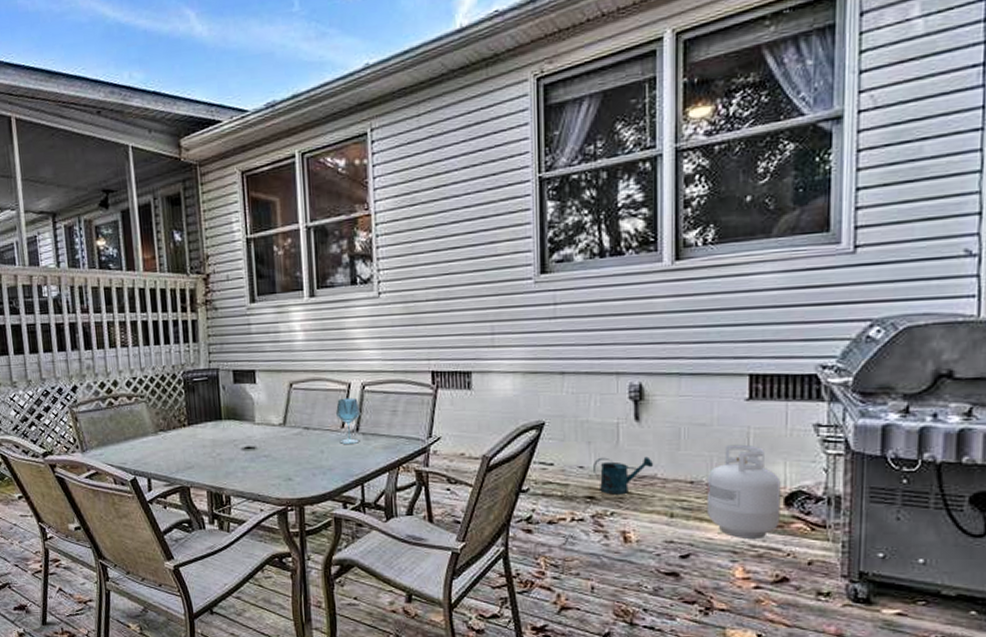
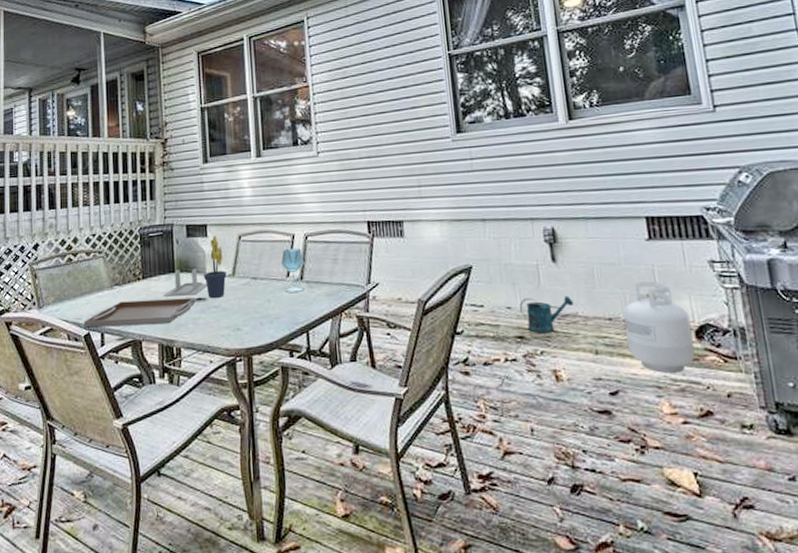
serving tray: none [130,446,245,472] -> present [84,297,196,327]
napkin holder: none [210,416,257,444] -> present [163,269,207,297]
potted flower: none [252,381,277,447] -> present [203,235,227,298]

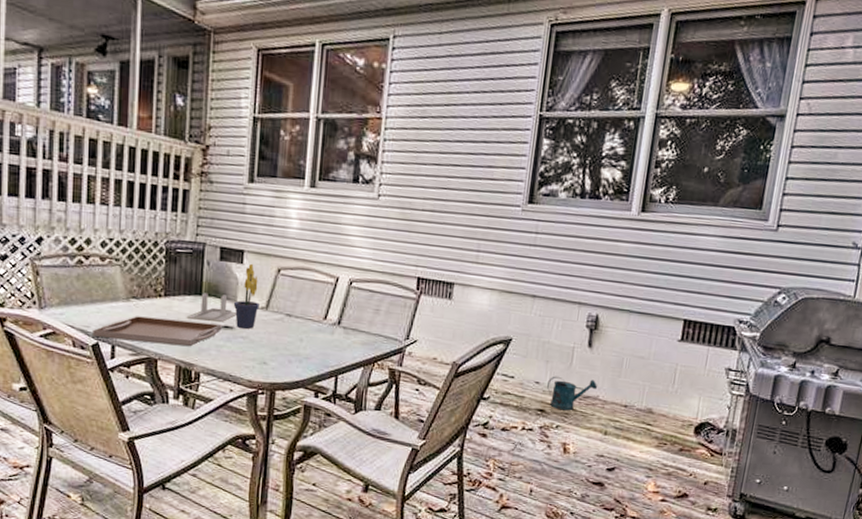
wine glass: present [281,248,304,294] -> none [320,290,345,337]
propane tank: present [622,281,695,373] -> none [633,377,695,460]

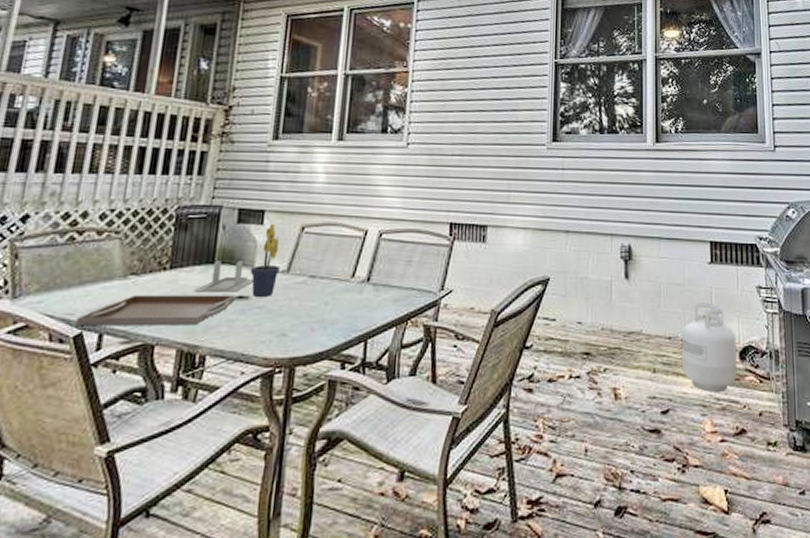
watering can: present [547,376,598,411] -> none [590,313,640,351]
propane tank: none [633,377,695,460] -> present [681,303,737,392]

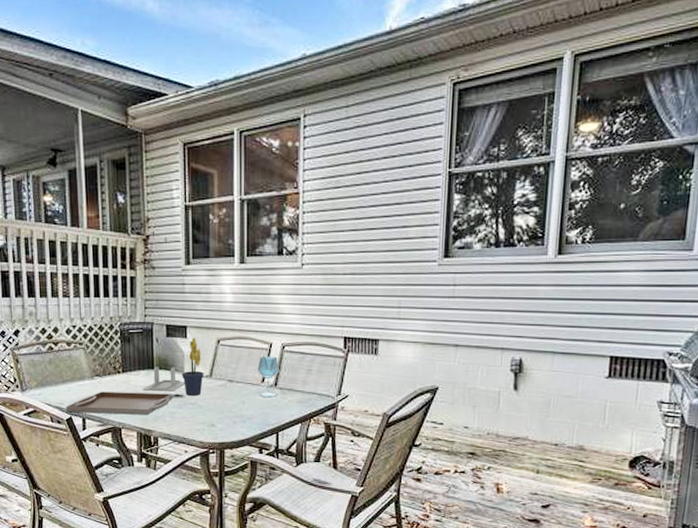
wine glass: none [347,245,374,296] -> present [258,356,279,398]
propane tank: present [681,303,737,392] -> none [566,414,628,494]

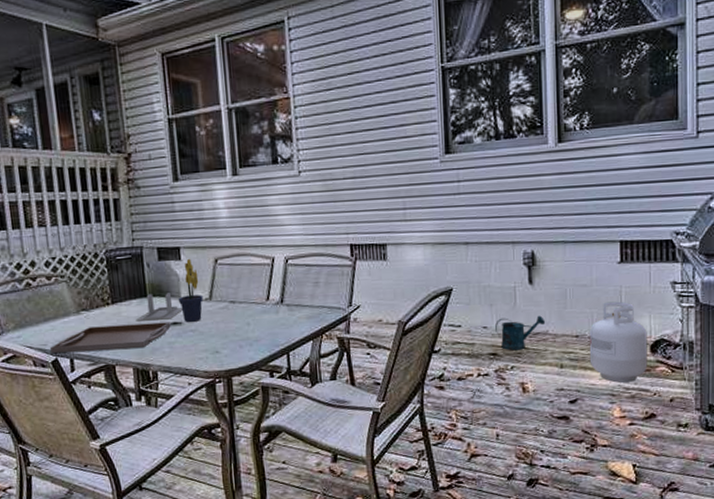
wine glass: present [258,356,279,398] -> none [261,271,284,317]
watering can: none [476,420,527,453] -> present [495,315,546,351]
propane tank: none [566,414,628,494] -> present [589,301,648,383]

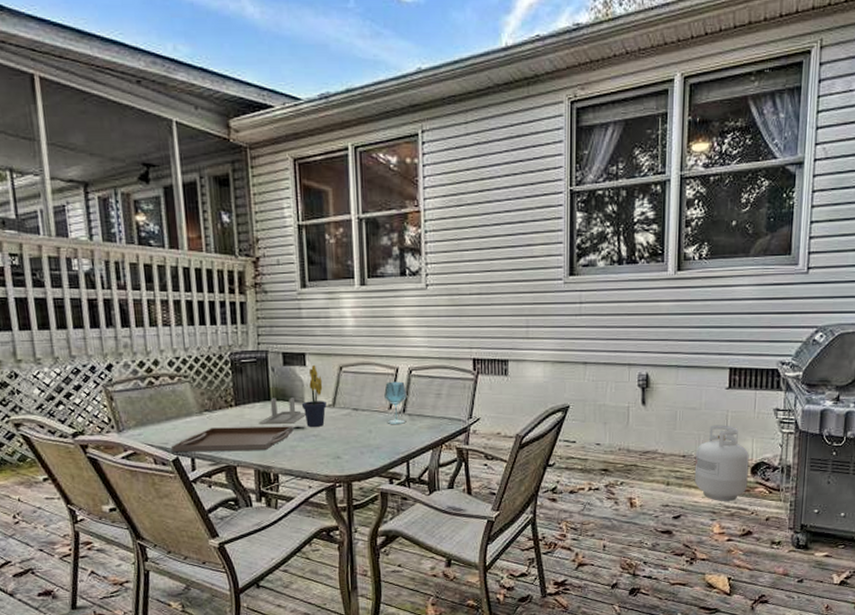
wine glass: none [261,271,284,317] -> present [384,381,407,425]
watering can: present [495,315,546,351] -> none [608,435,656,468]

